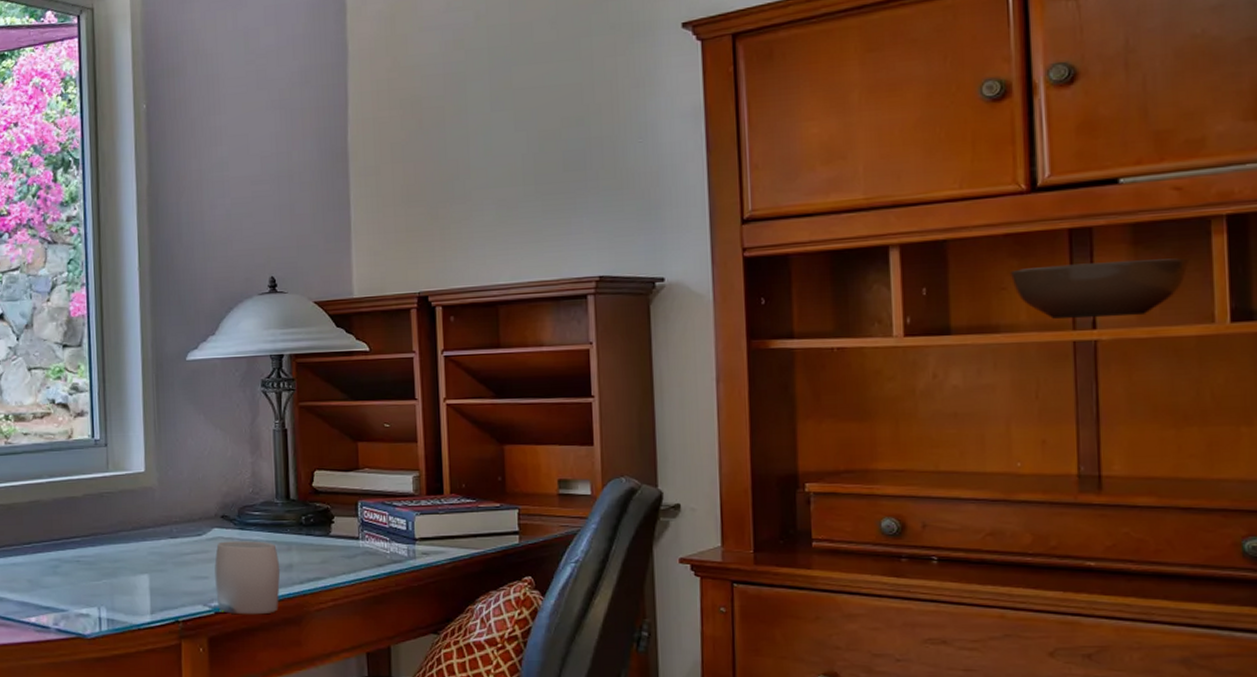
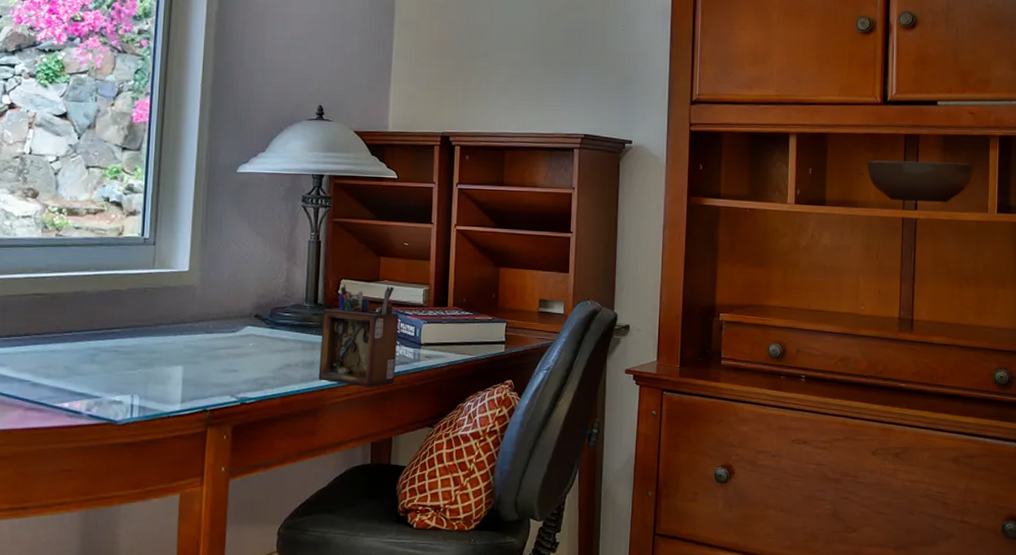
mug: present [214,541,281,615] -> none [243,338,304,406]
desk organizer: none [297,475,388,590] -> present [318,284,399,387]

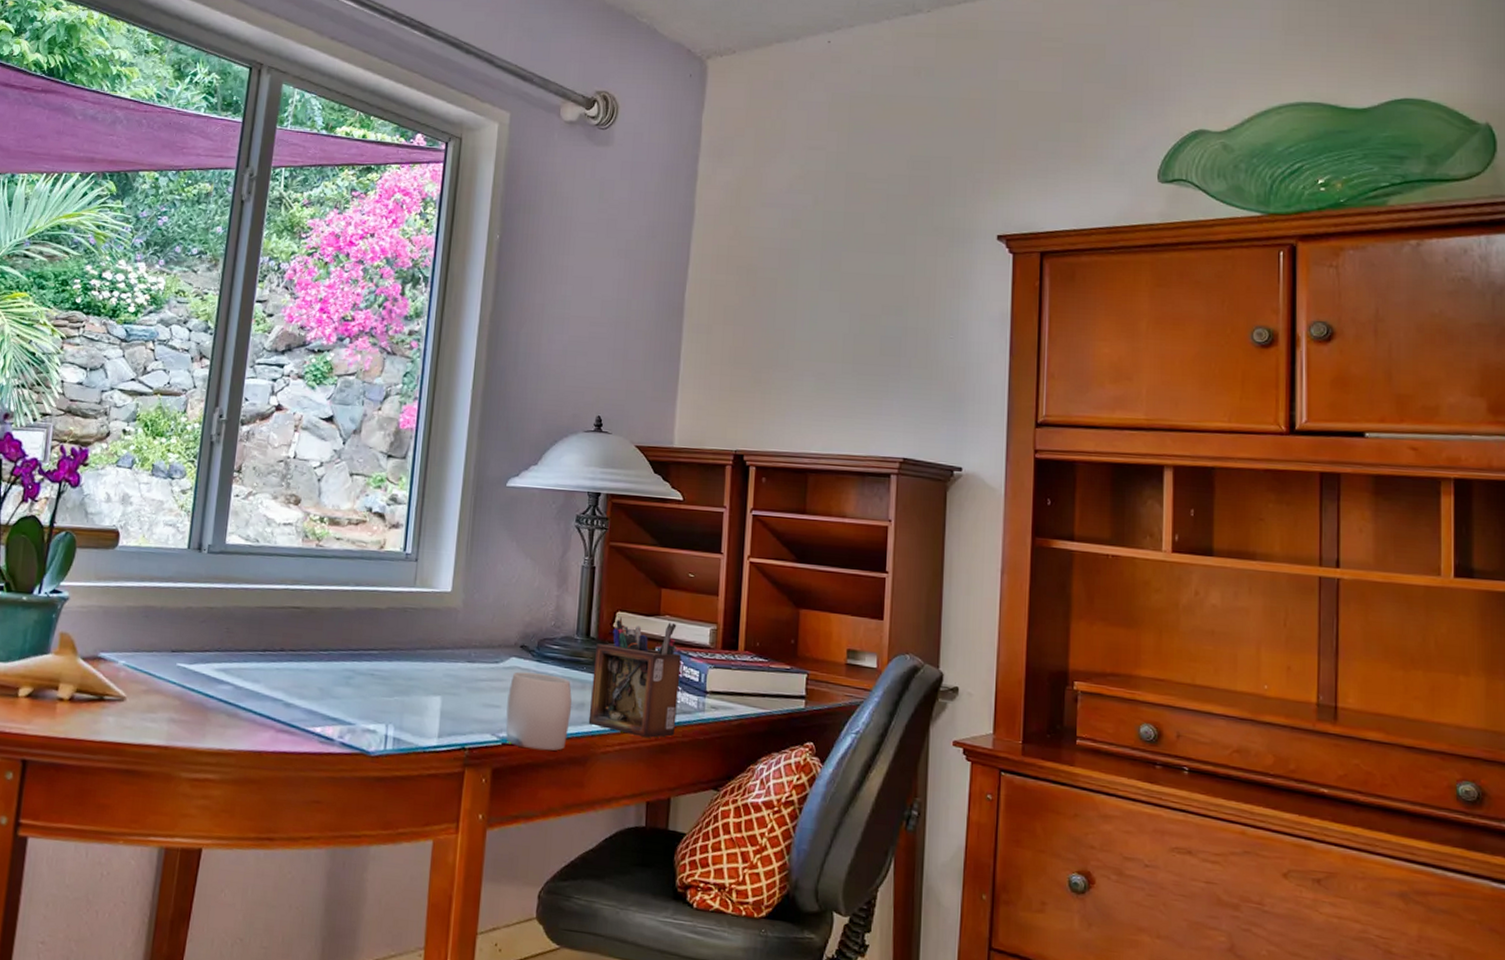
mug: none [243,338,304,406] -> present [505,671,572,752]
bowl: present [866,160,975,203] -> none [1267,503,1420,561]

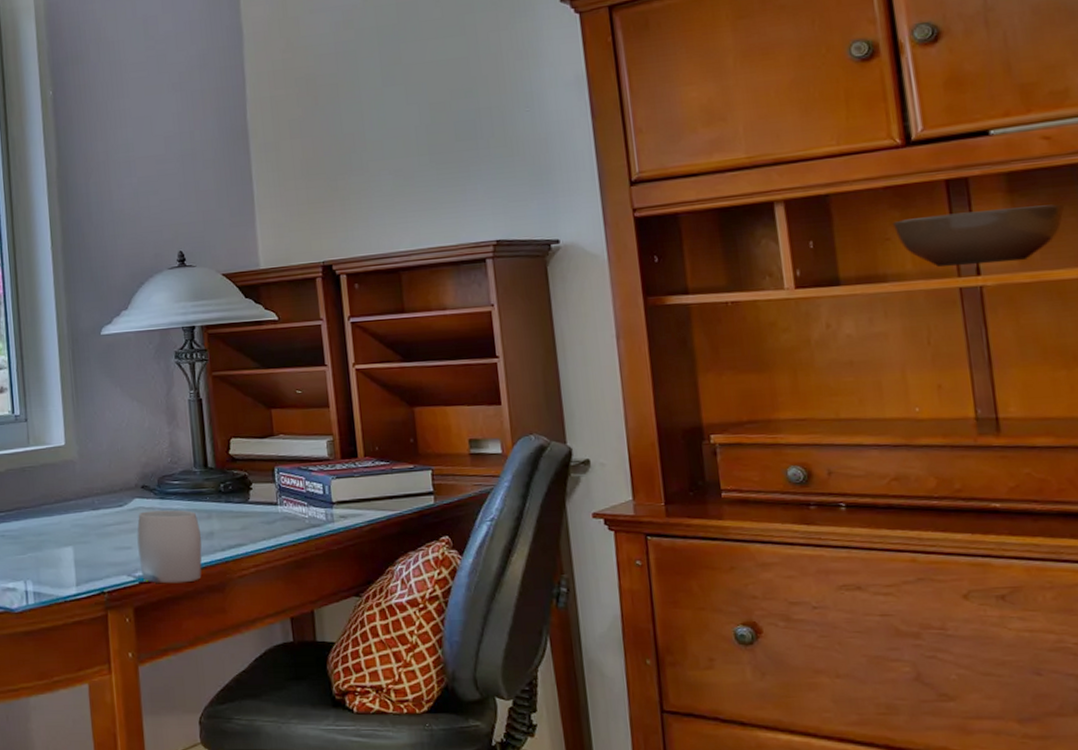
desk organizer: present [588,616,682,738] -> none [215,441,308,556]
bowl: none [1267,503,1420,561] -> present [892,204,1064,268]

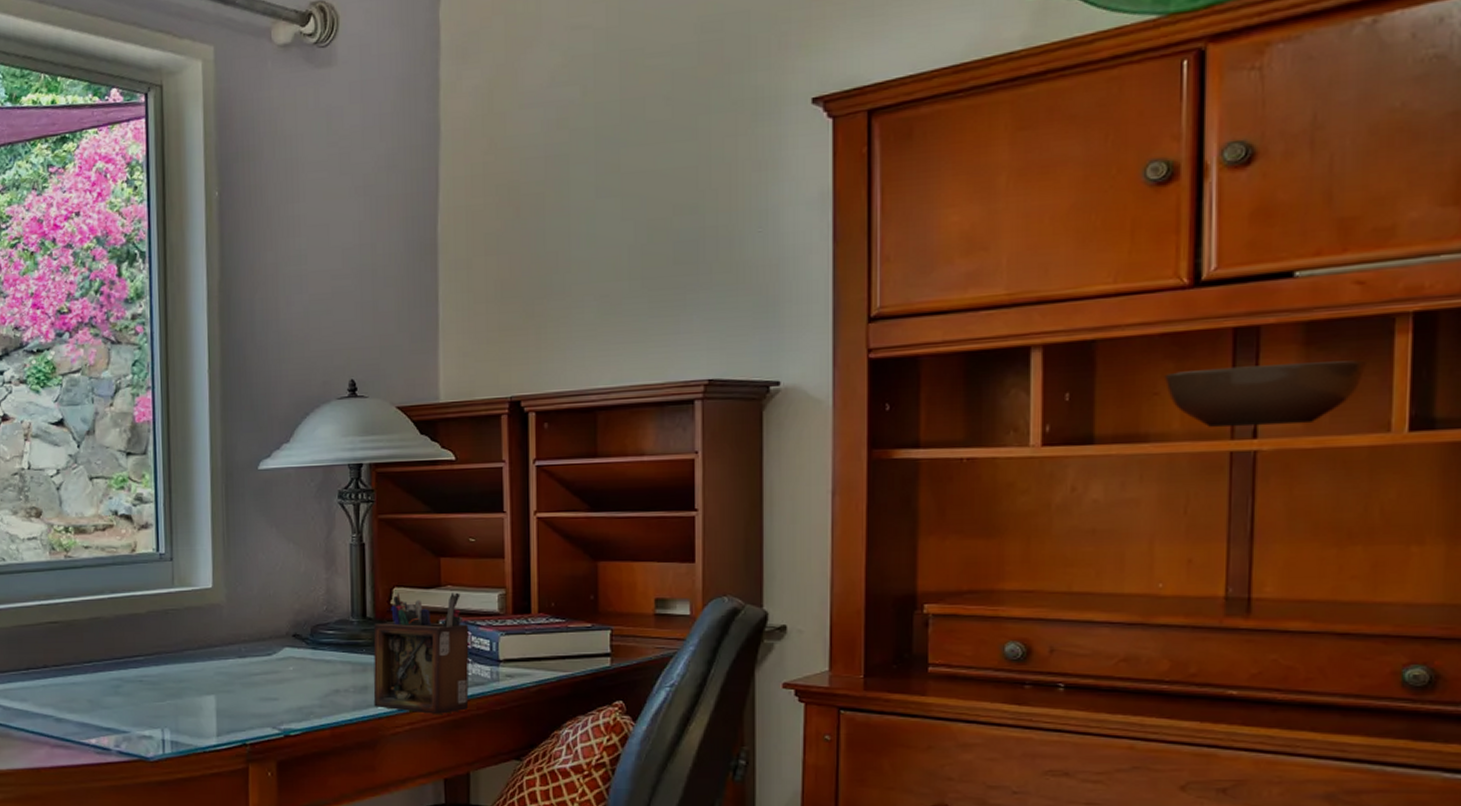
mug: present [136,510,202,584] -> none [285,661,355,738]
desk organizer: none [215,441,308,556] -> present [373,592,469,714]

